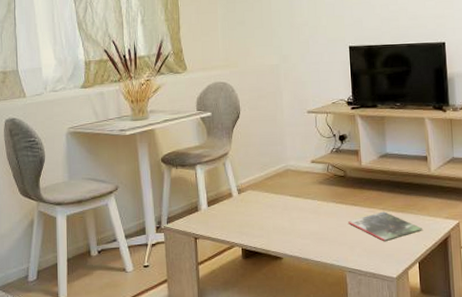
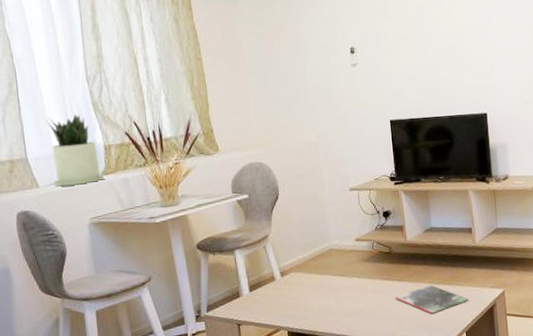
planter: none [36,32,84,98] -> present [46,114,105,187]

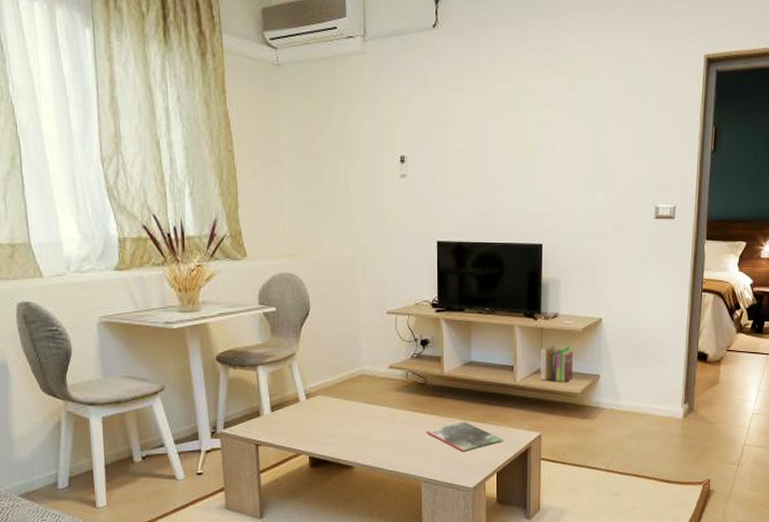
planter: present [46,114,105,187] -> none [53,199,118,280]
books: none [495,204,528,240] -> present [540,344,573,383]

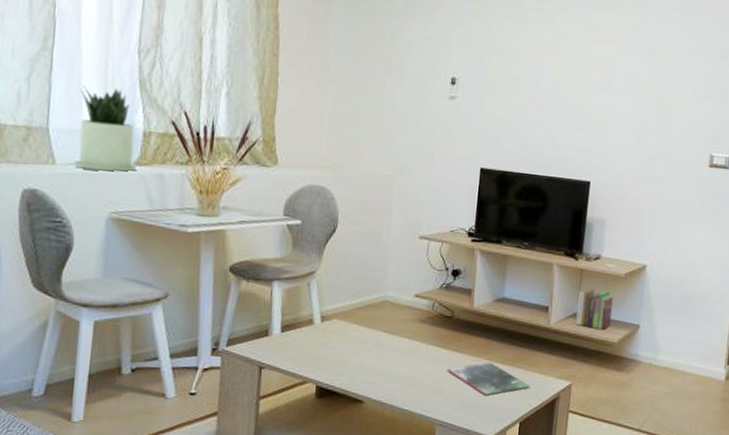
planter: none [53,199,118,280] -> present [73,86,137,173]

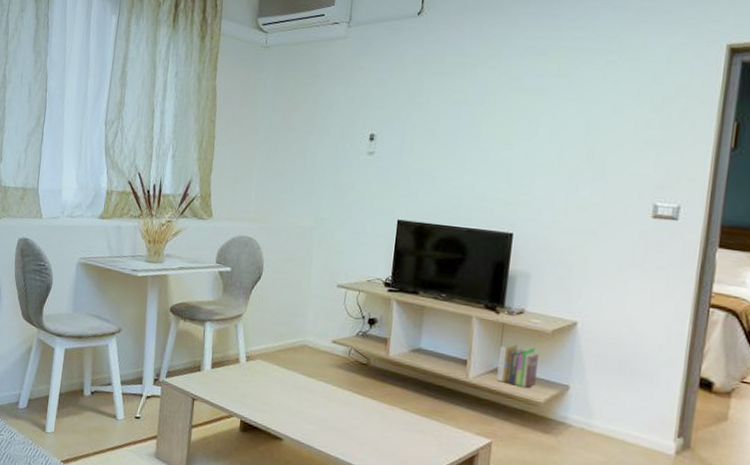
planter: present [73,86,137,173] -> none [54,154,101,225]
magazine: present [447,362,530,395] -> none [363,411,447,445]

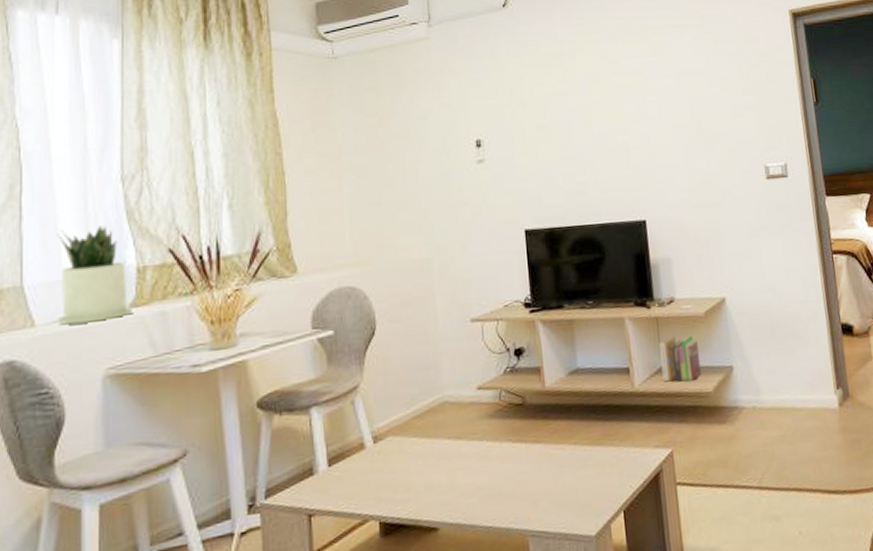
planter: none [54,154,101,225] -> present [56,225,134,325]

